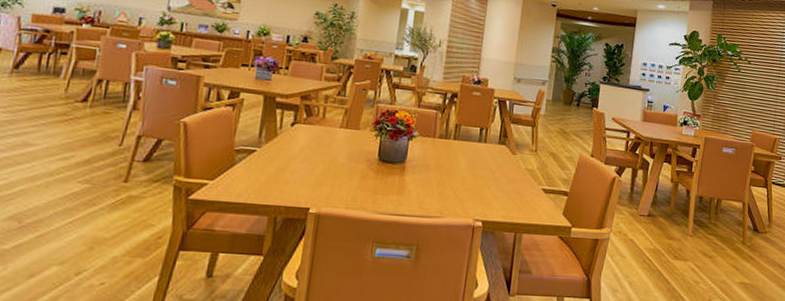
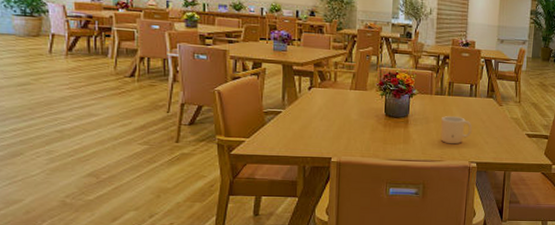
mug: none [441,164,480,198] -> present [440,116,472,145]

